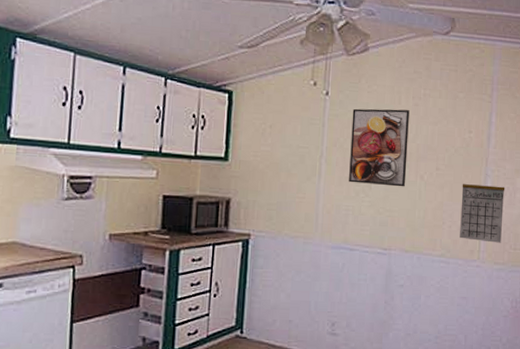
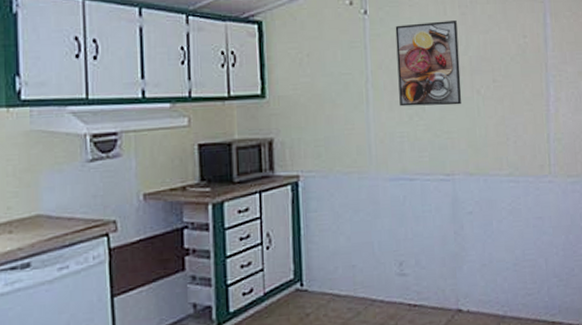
calendar: present [460,174,505,243] -> none [522,80,572,154]

